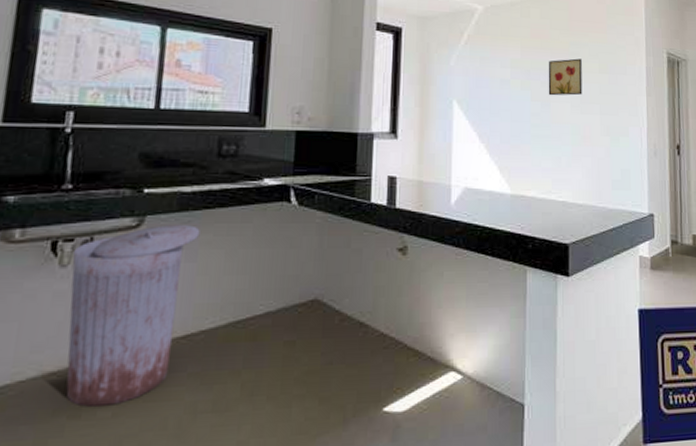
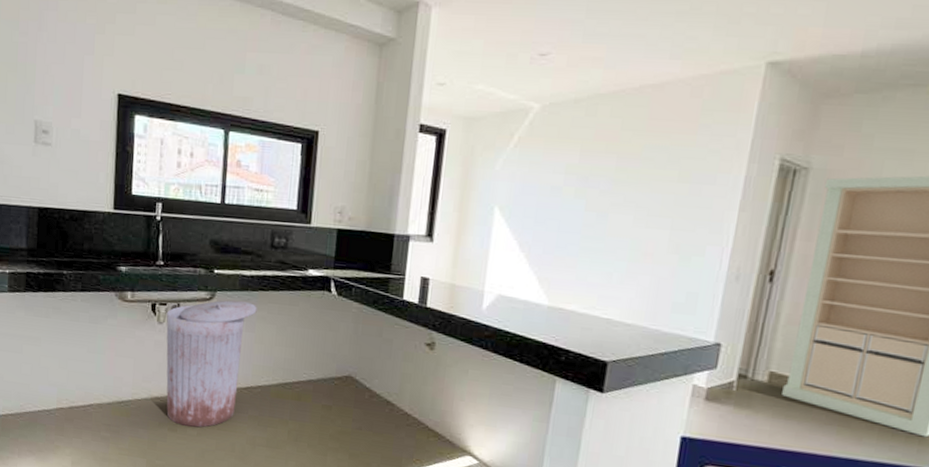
wall art: present [548,58,582,96] -> none [607,164,657,207]

